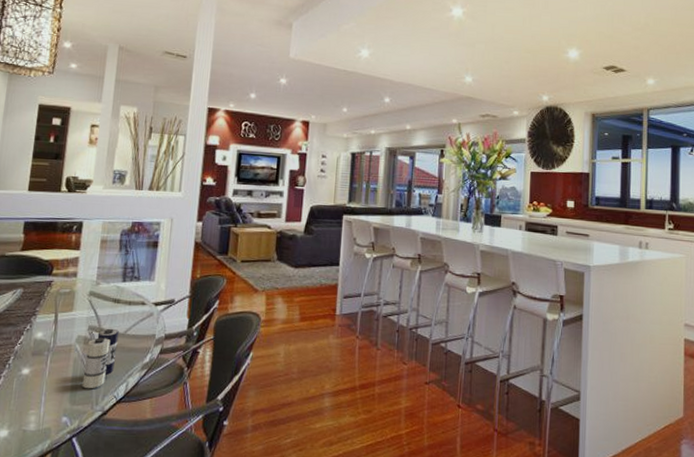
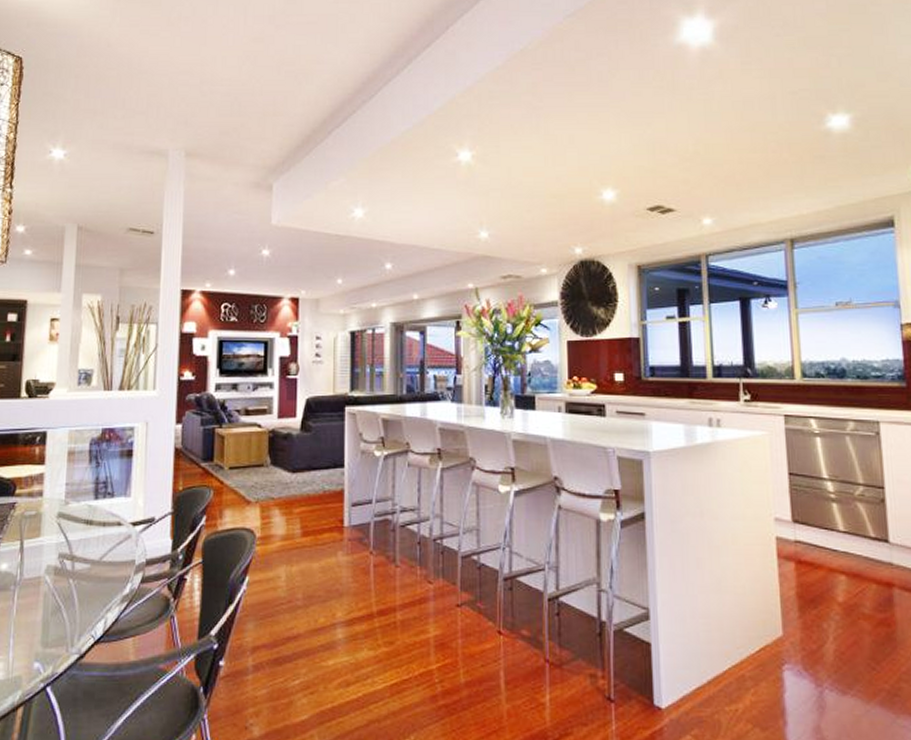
candle: present [82,328,119,389] -> none [54,555,93,628]

